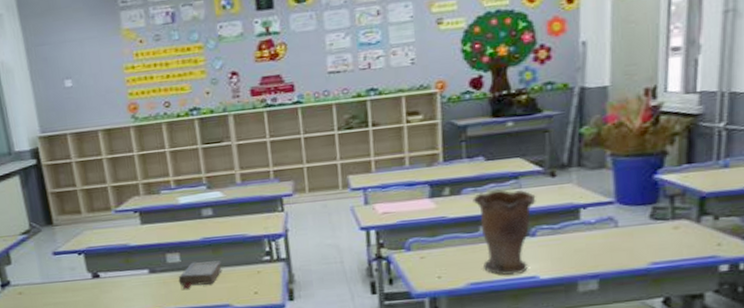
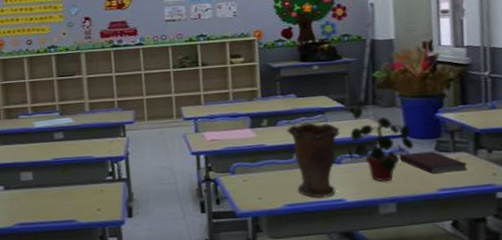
book: present [178,260,222,289] -> none [30,179,70,205]
potted plant: none [543,169,625,257] -> present [347,106,414,183]
notebook: none [605,219,687,245] -> present [399,151,468,174]

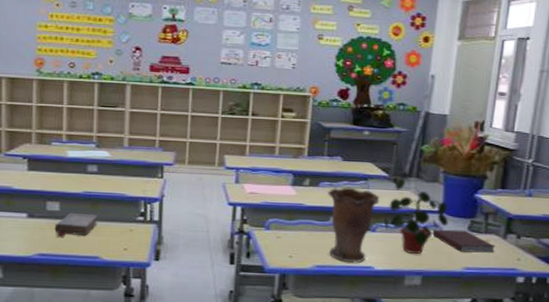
book: none [30,179,70,205] -> present [54,212,98,237]

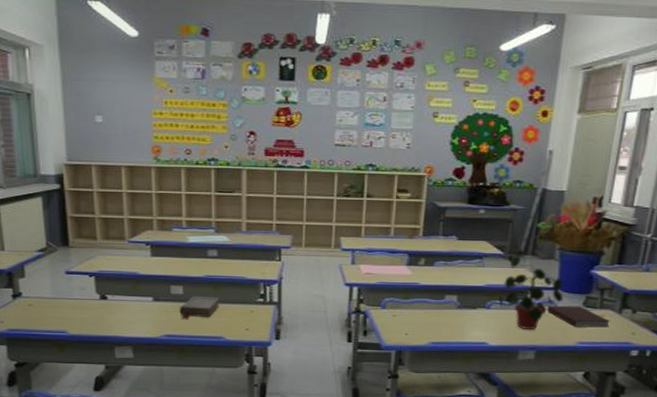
vase: present [328,187,380,263] -> none [443,266,495,340]

